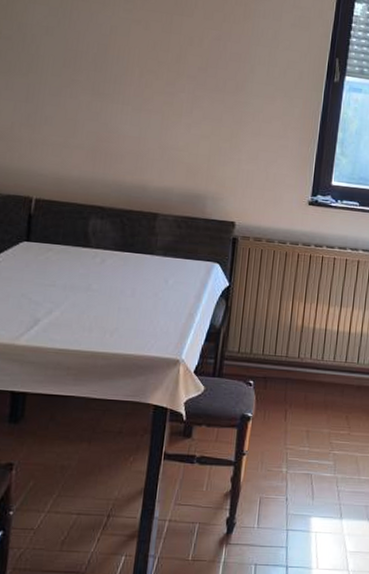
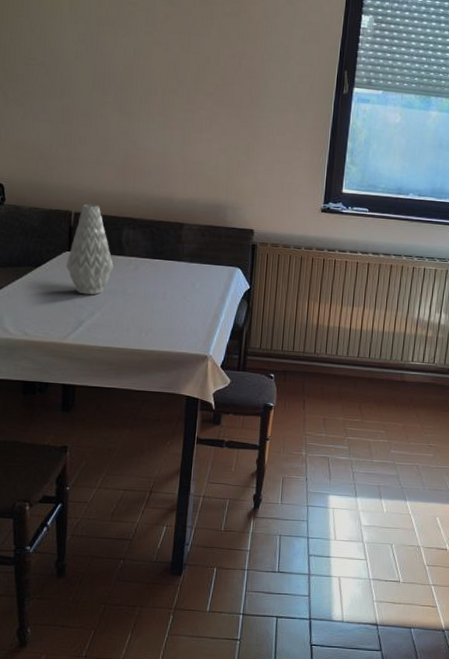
vase: none [22,189,77,291] -> present [65,204,114,295]

